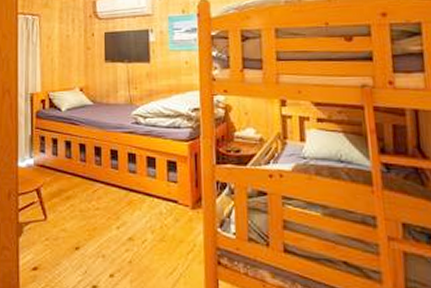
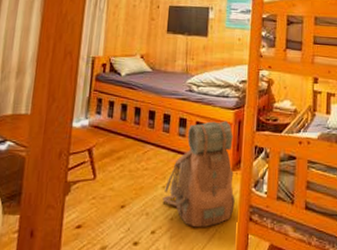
backpack: none [118,154,199,272] -> present [163,121,235,228]

